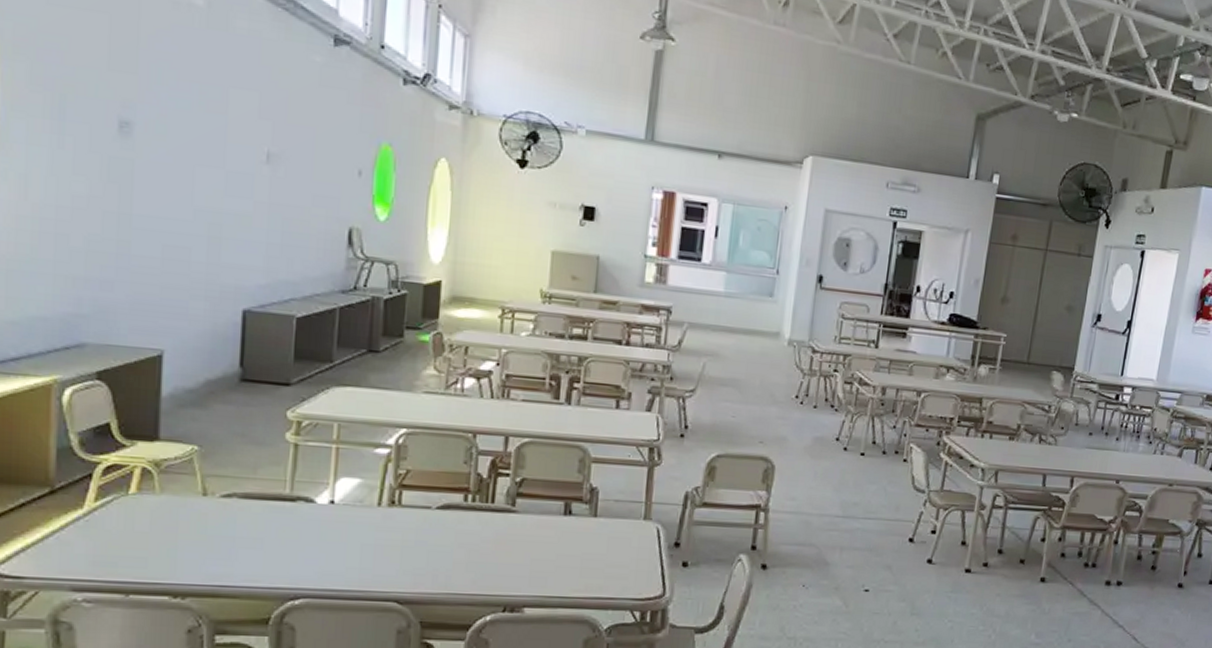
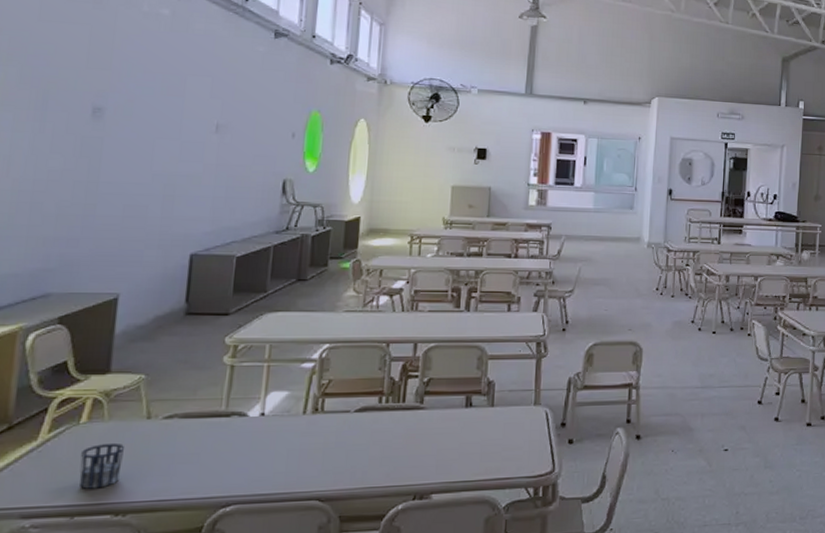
cup: none [132,518,179,567] -> present [79,442,124,489]

